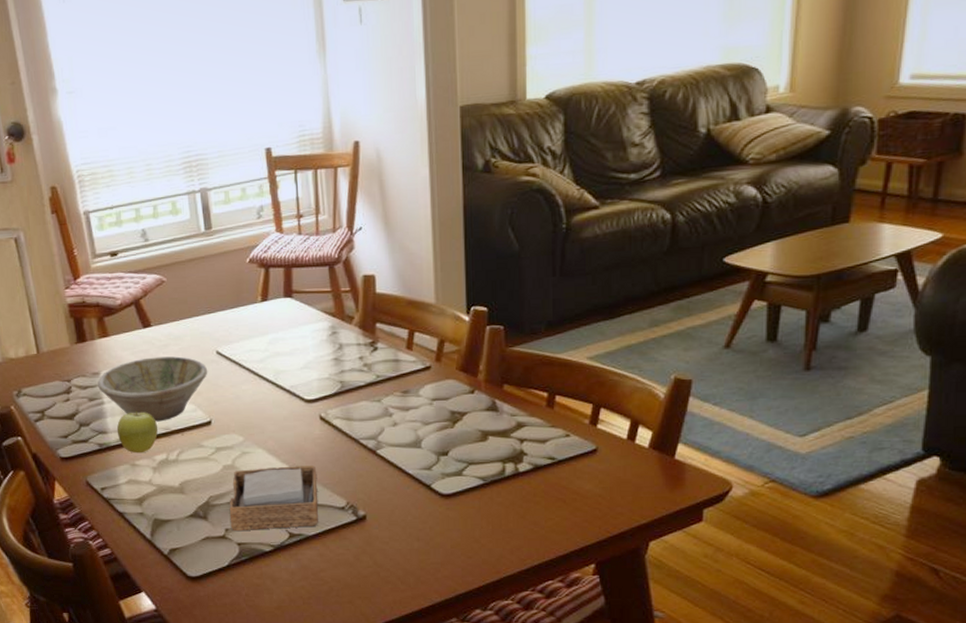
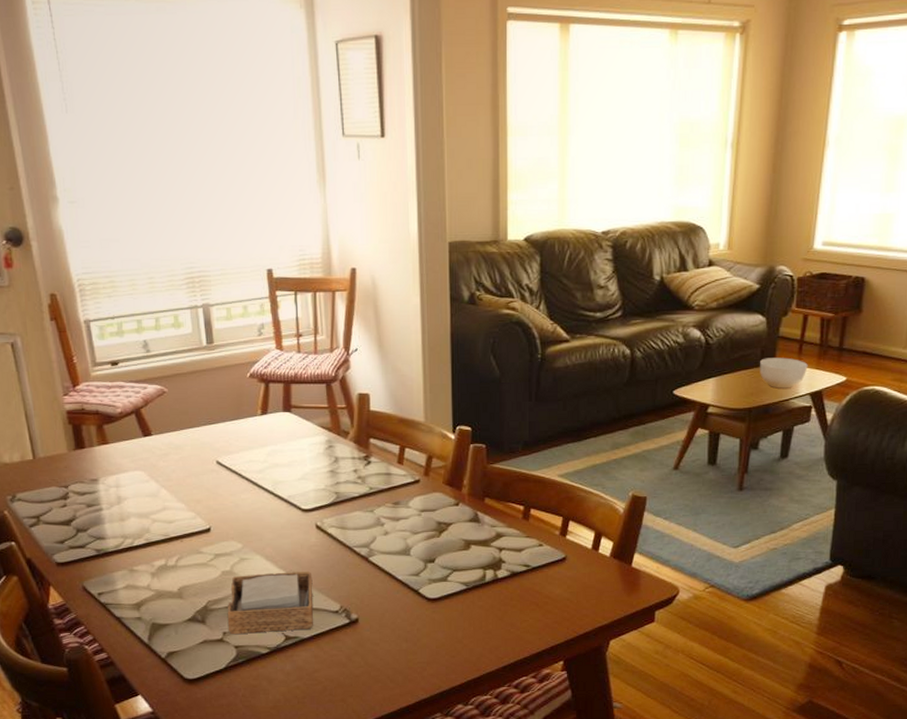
bowl: present [97,356,208,422] -> none [96,465,208,528]
fruit: present [117,410,158,454] -> none [116,517,157,559]
bowl: none [831,213,893,252] -> present [760,357,808,390]

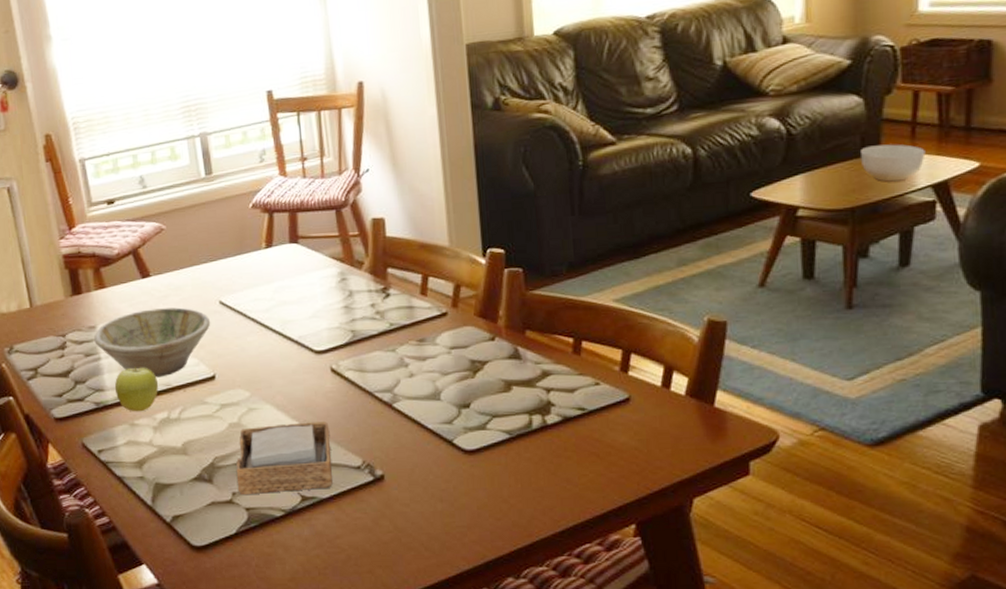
bowl: none [96,465,208,528] -> present [94,307,211,378]
fruit: none [116,517,157,559] -> present [115,366,158,412]

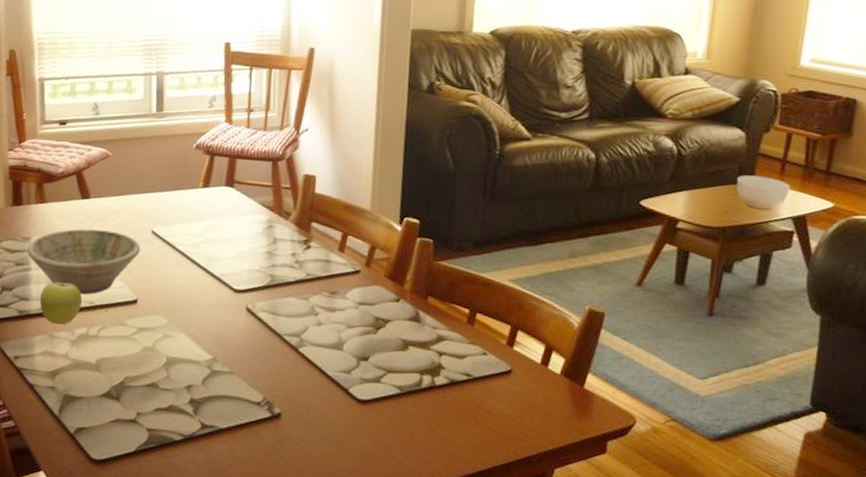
napkin holder: present [236,422,333,496] -> none [142,353,237,419]

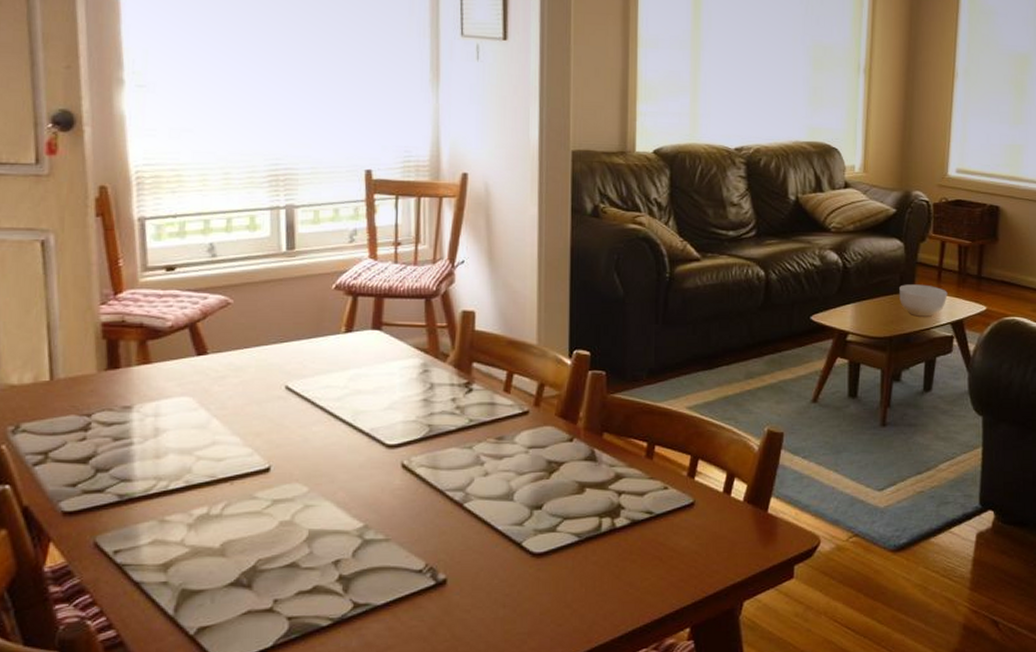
bowl: present [27,229,141,295] -> none [128,390,273,468]
fruit: present [40,280,82,325] -> none [146,453,200,507]

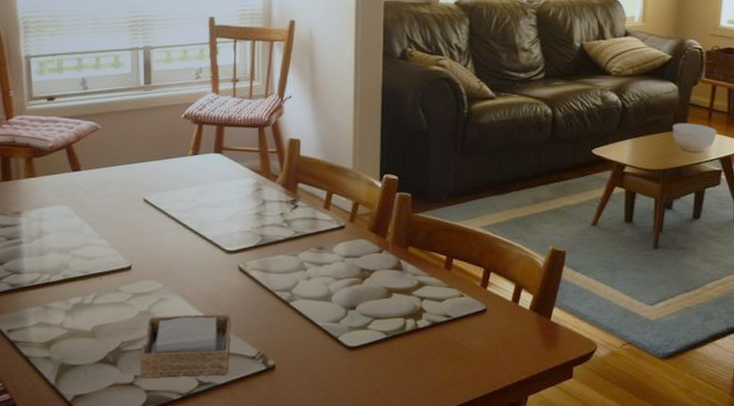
napkin holder: none [280,521,393,603] -> present [140,314,231,379]

